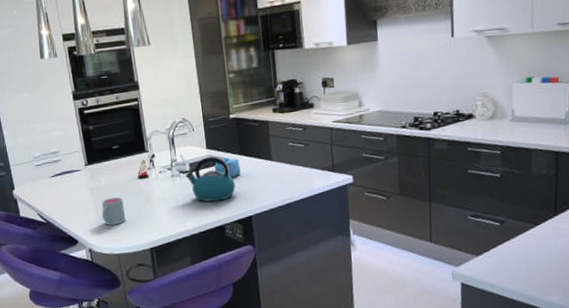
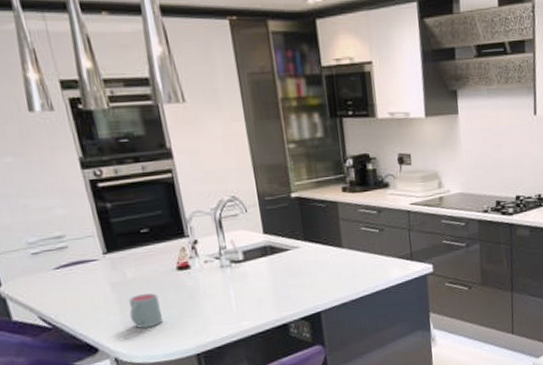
kettle: present [185,156,235,203] -> none [238,243,300,297]
teapot: present [214,157,241,178] -> none [273,244,306,268]

